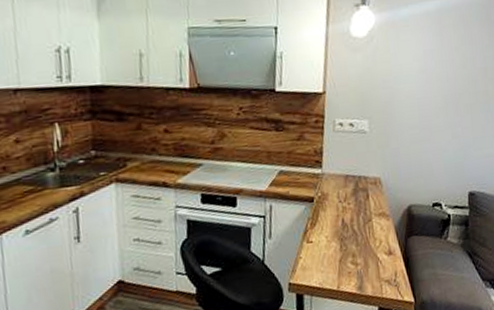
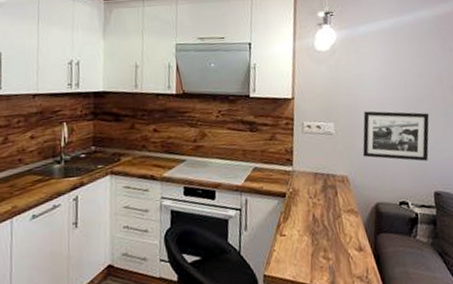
picture frame: none [397,106,470,161] -> present [362,111,429,162]

